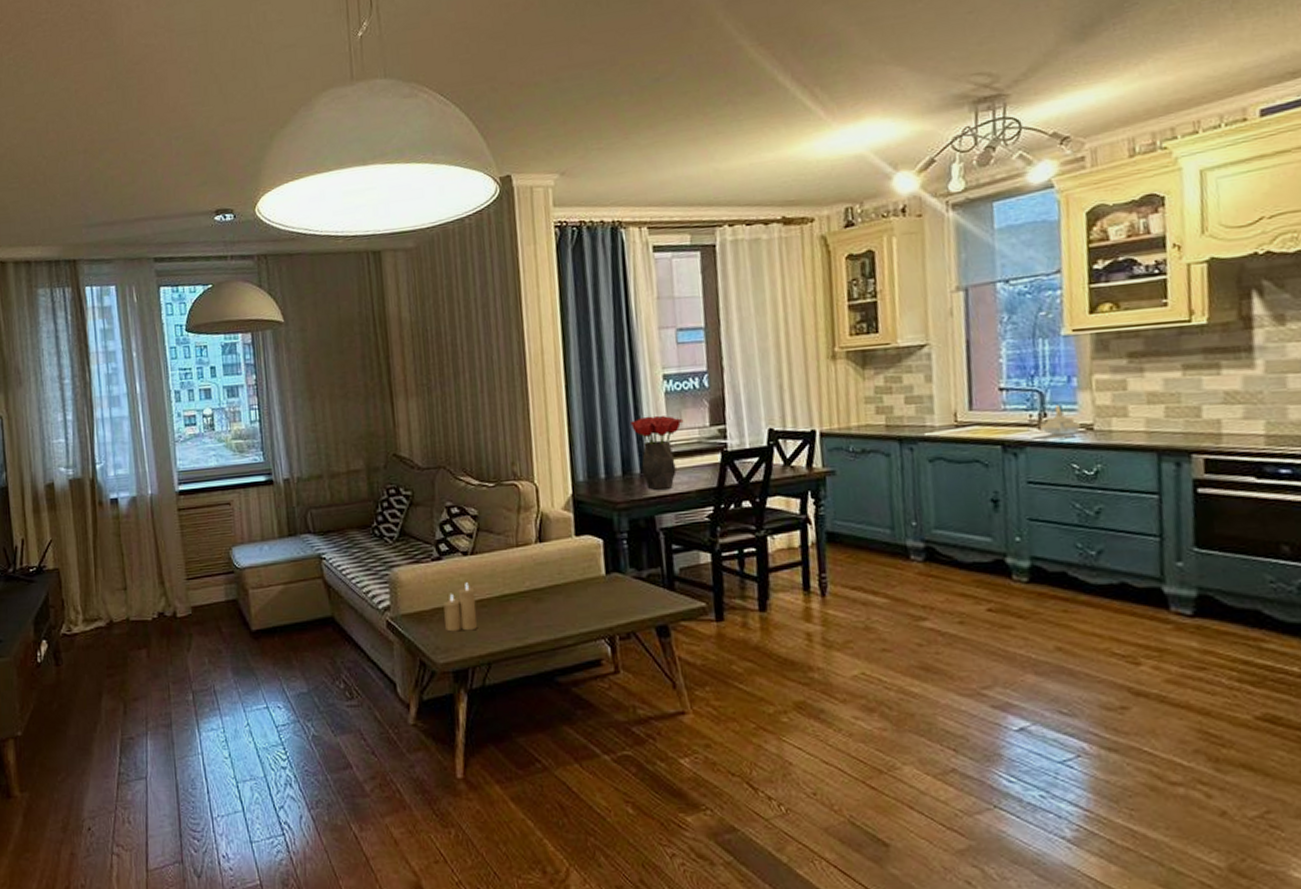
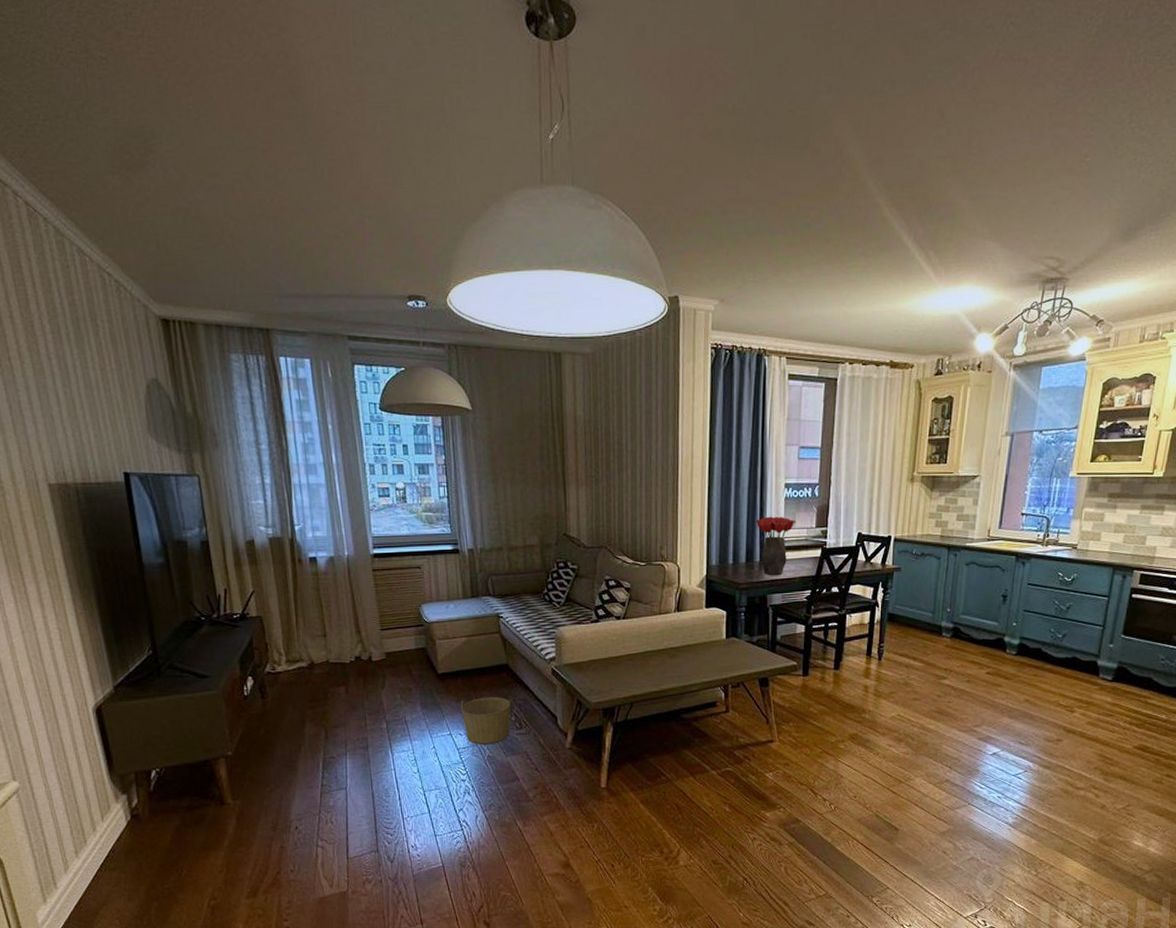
basket: none [278,658,340,721] -> present [460,696,512,745]
candle: present [443,582,477,632] -> none [598,641,625,679]
teapot: present [1040,405,1082,439] -> none [1043,529,1070,554]

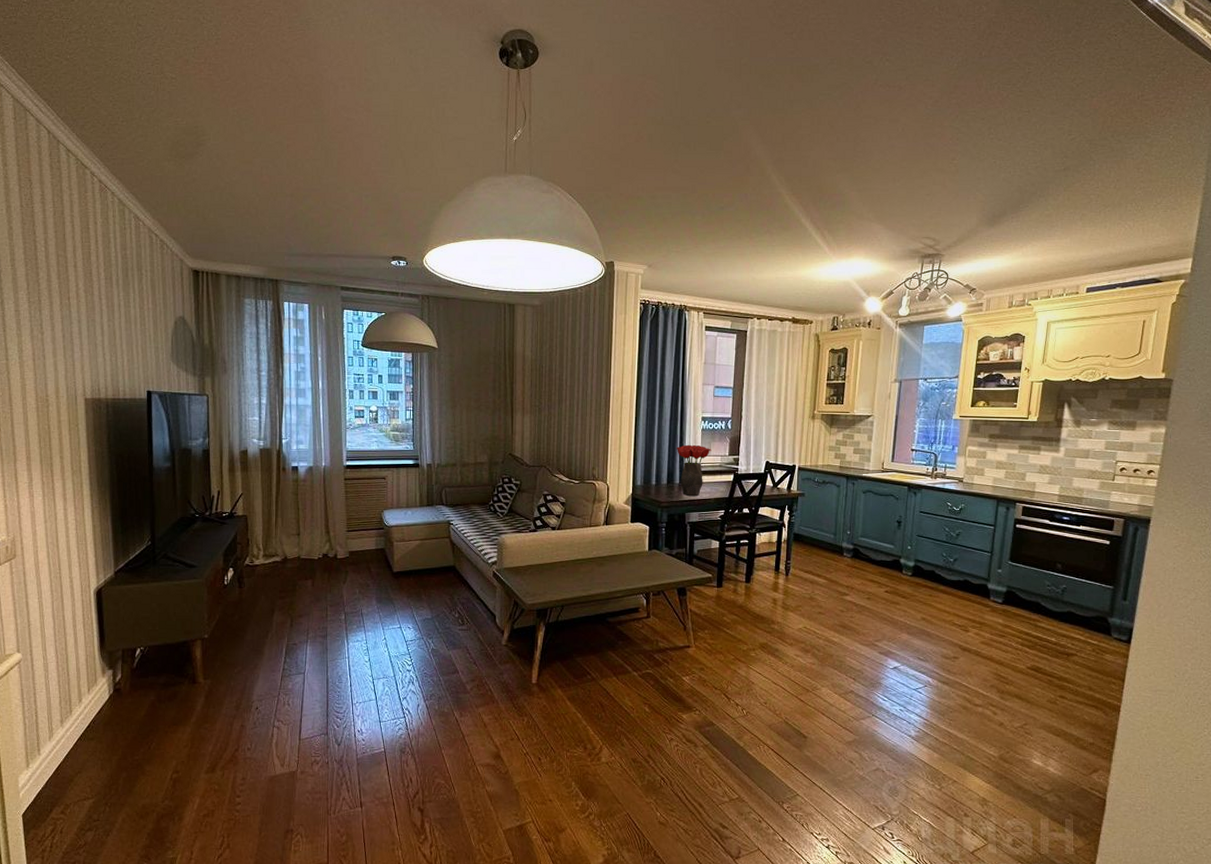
basket: present [460,696,512,745] -> none [411,594,456,638]

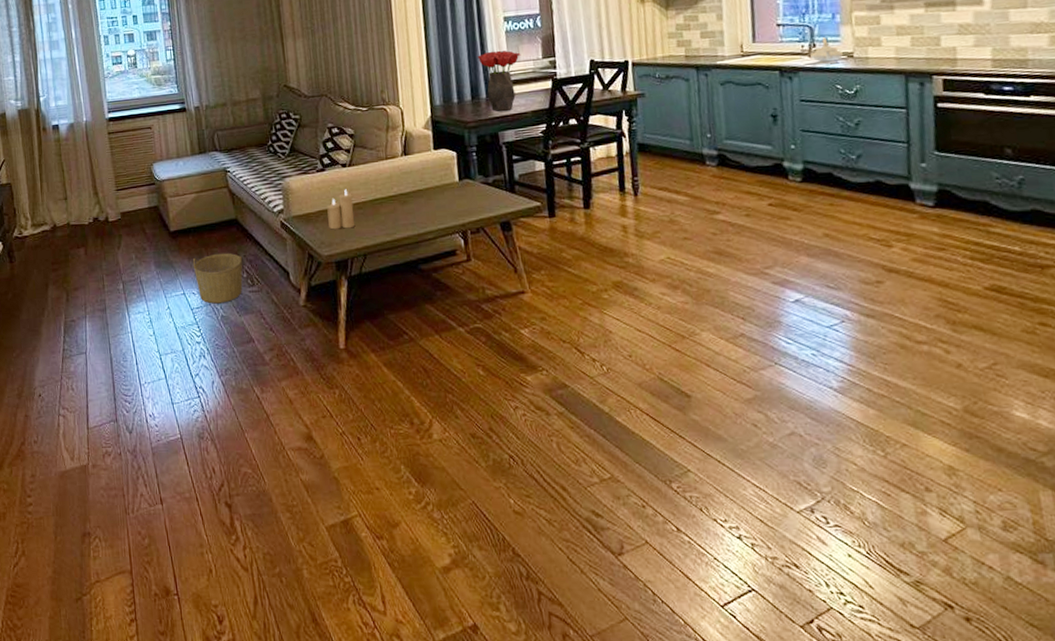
basket: none [411,594,456,638] -> present [192,253,243,304]
candle: none [535,549,558,583] -> present [327,189,354,230]
teapot: none [932,464,957,486] -> present [810,37,844,65]

